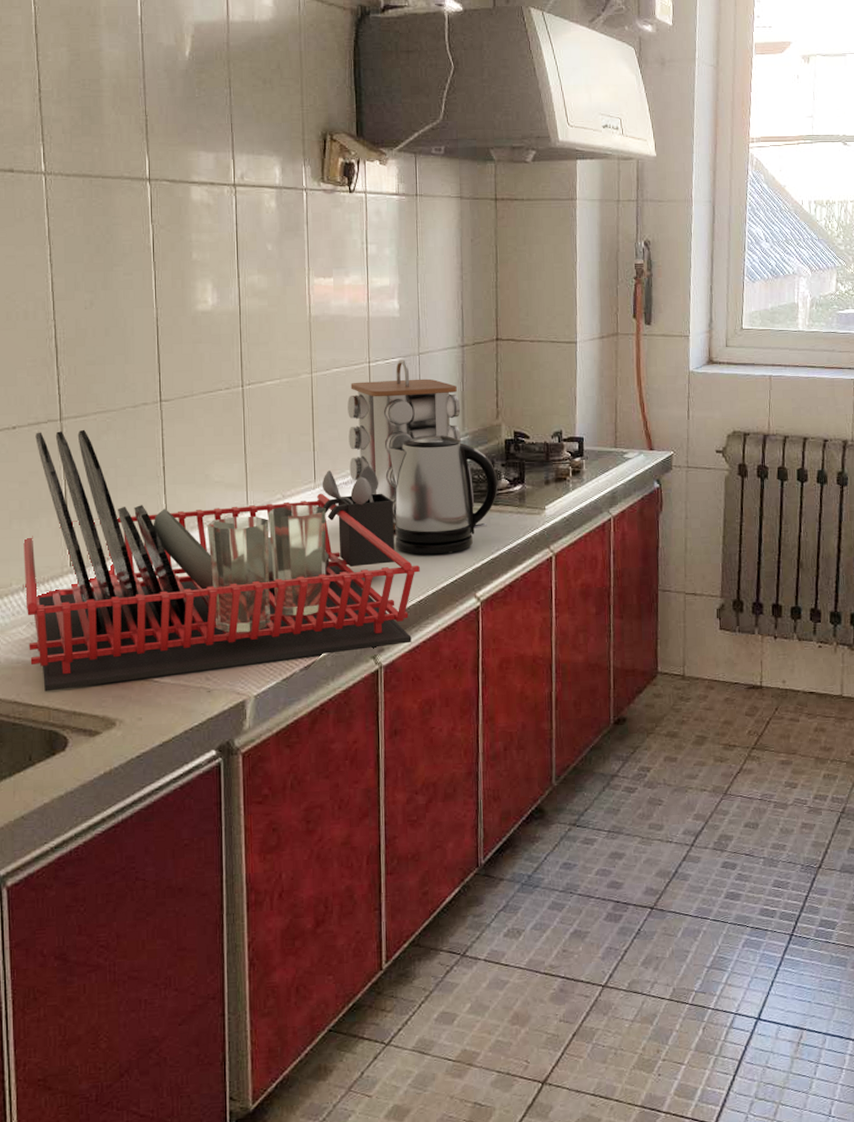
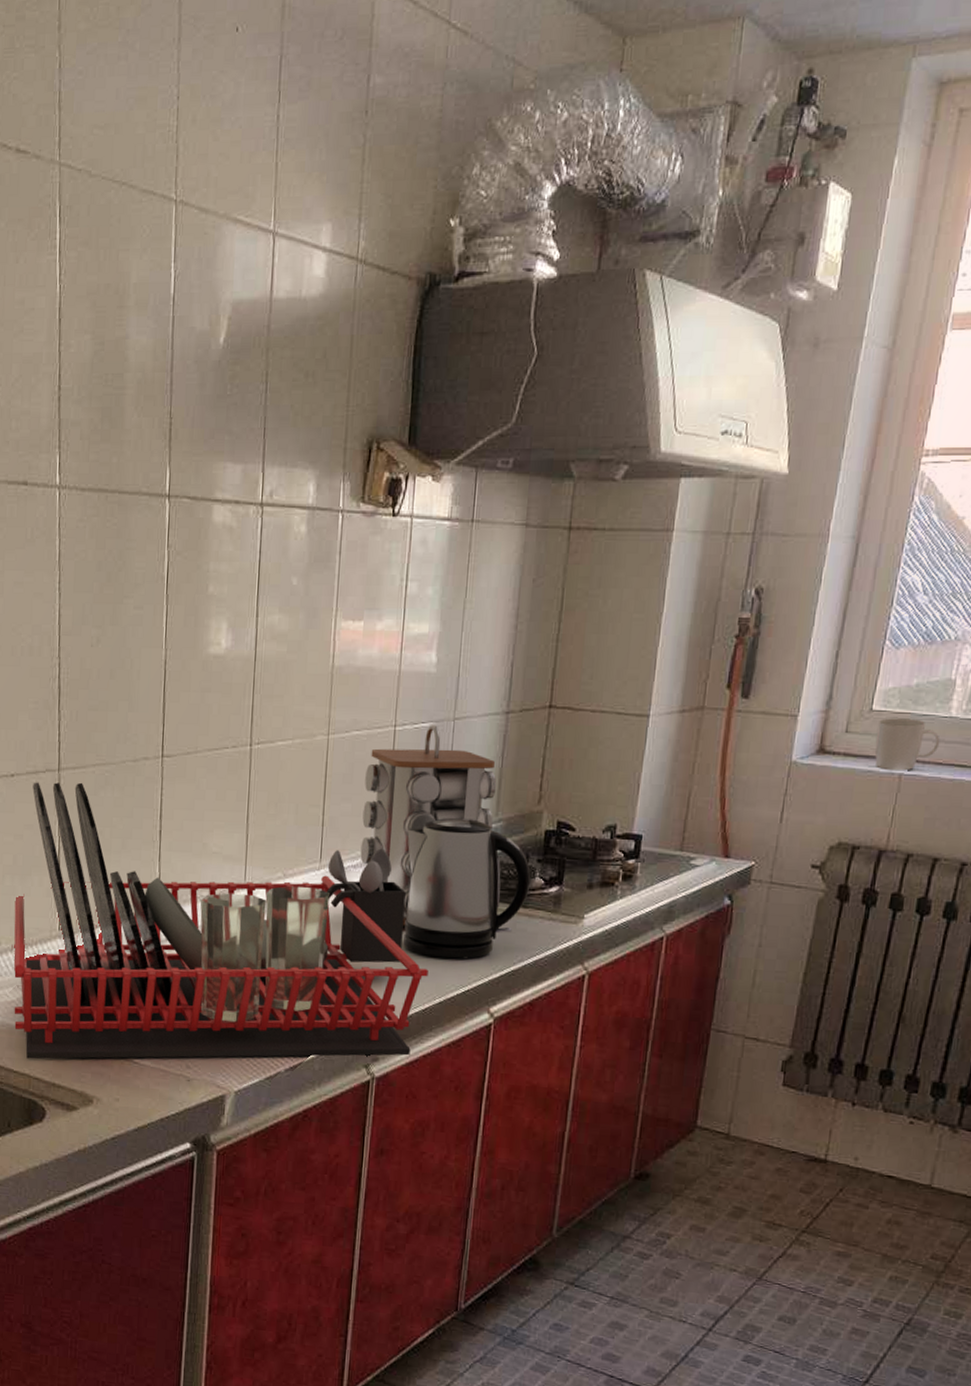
mug: none [748,333,795,374] -> present [875,718,940,771]

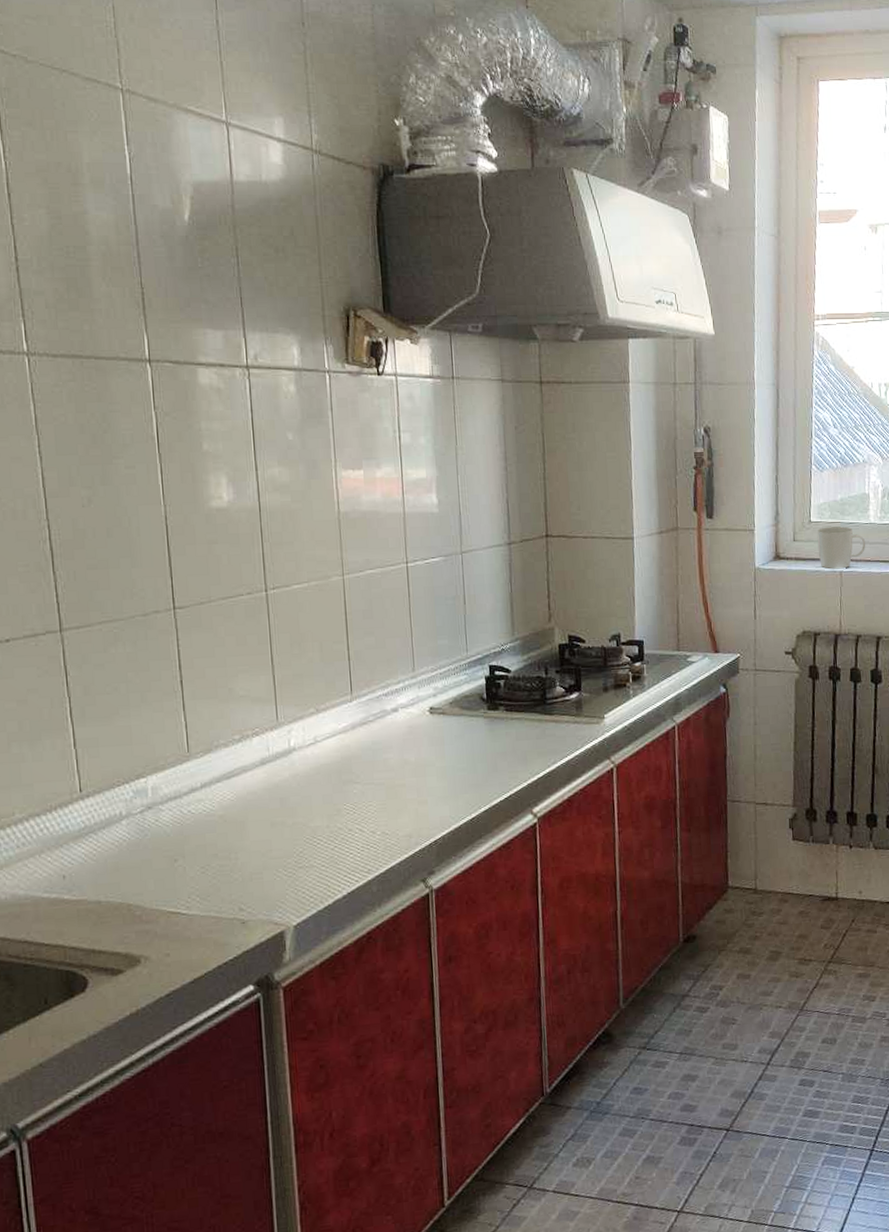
dish rack: present [11,782,428,1059] -> none [25,641,471,929]
spice rack: present [360,724,497,926] -> none [384,558,511,745]
kettle: present [403,817,531,958] -> none [432,640,553,769]

